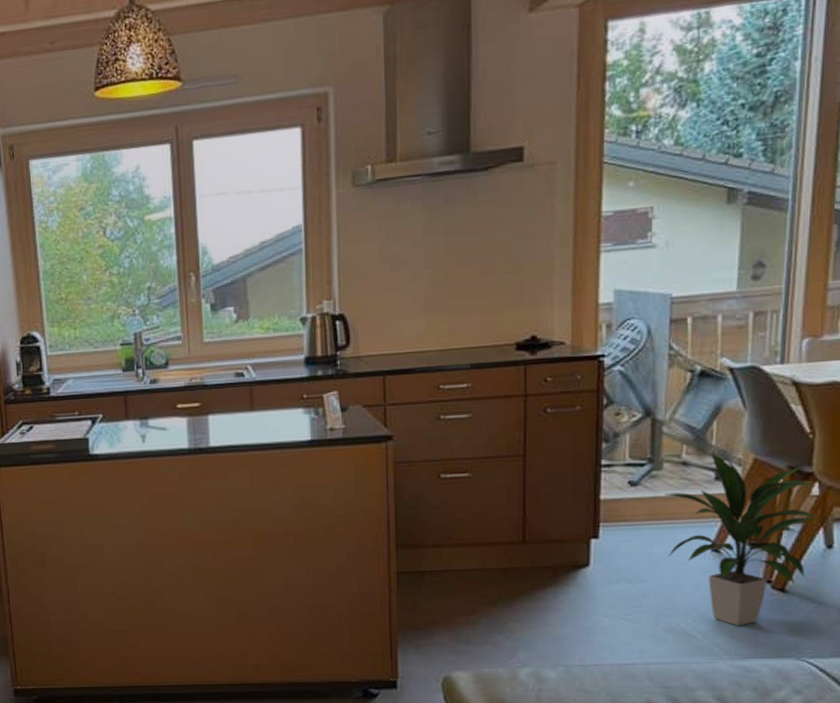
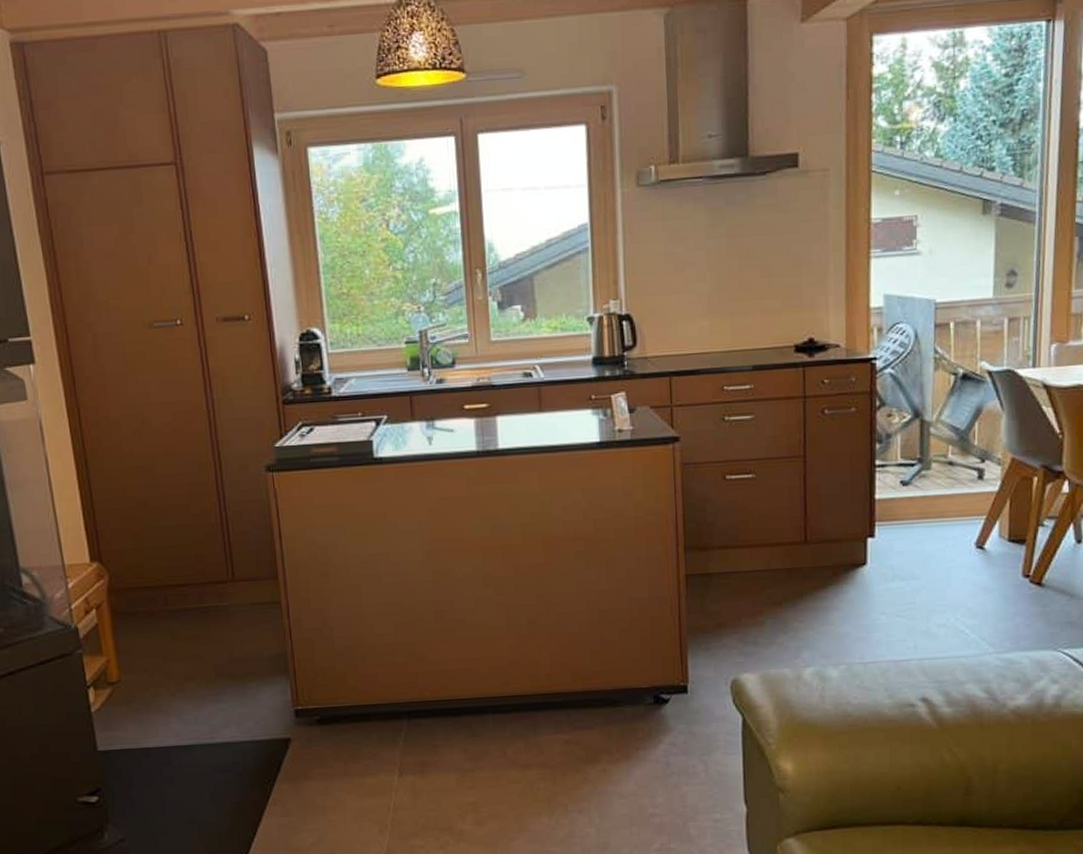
indoor plant: present [665,451,819,626] -> none [934,451,1069,619]

